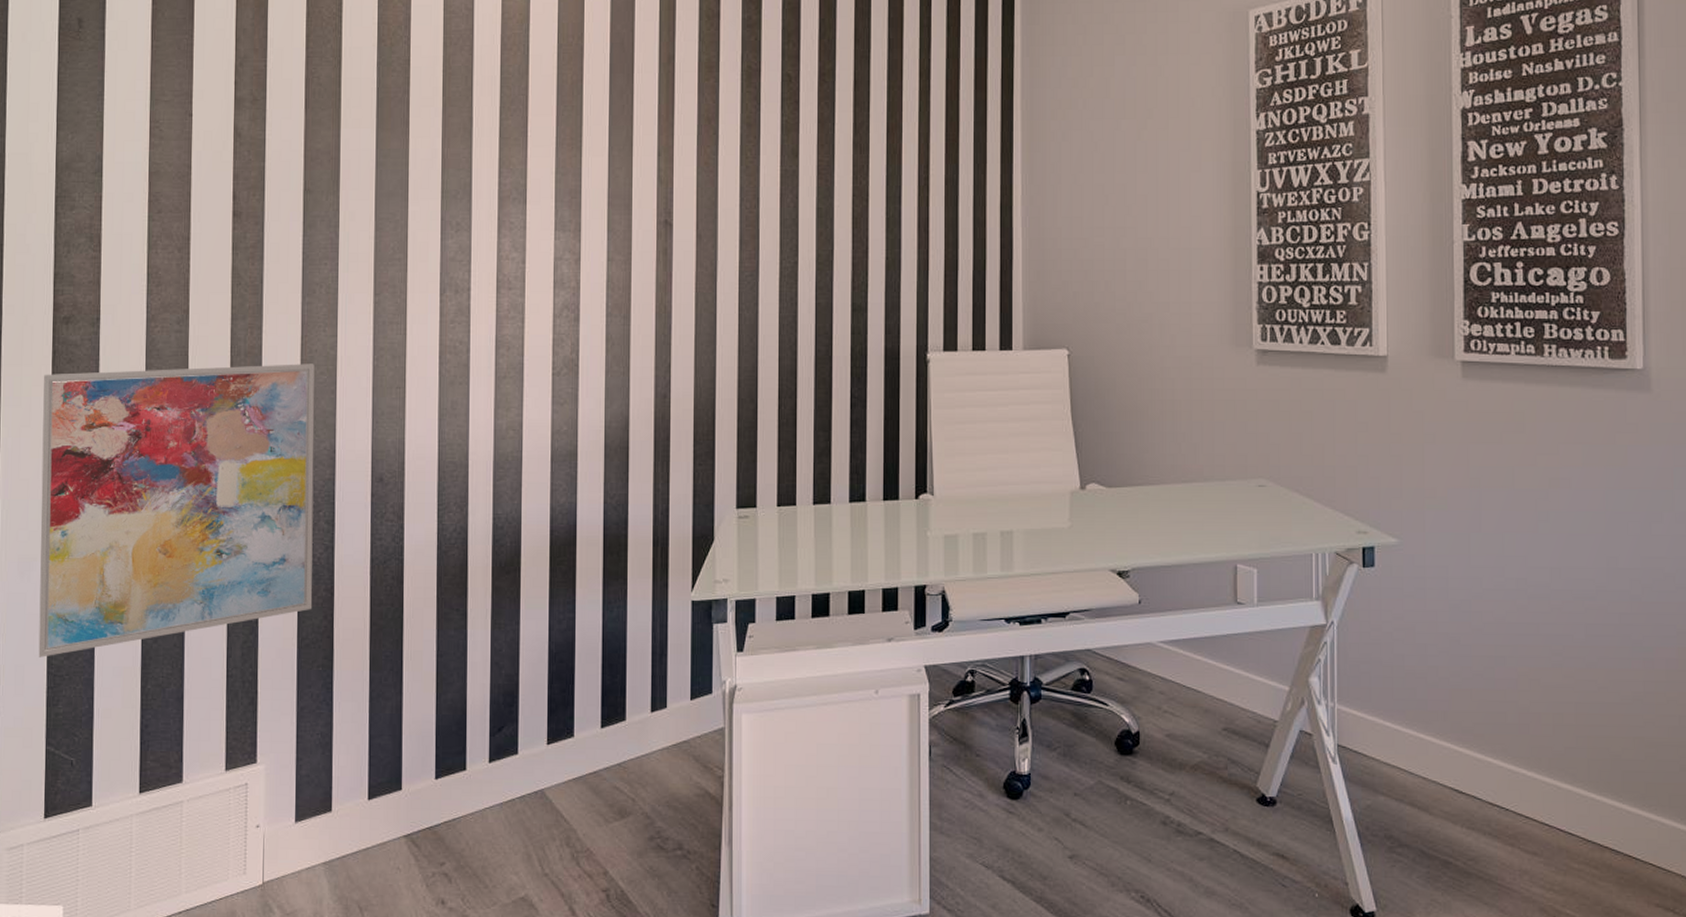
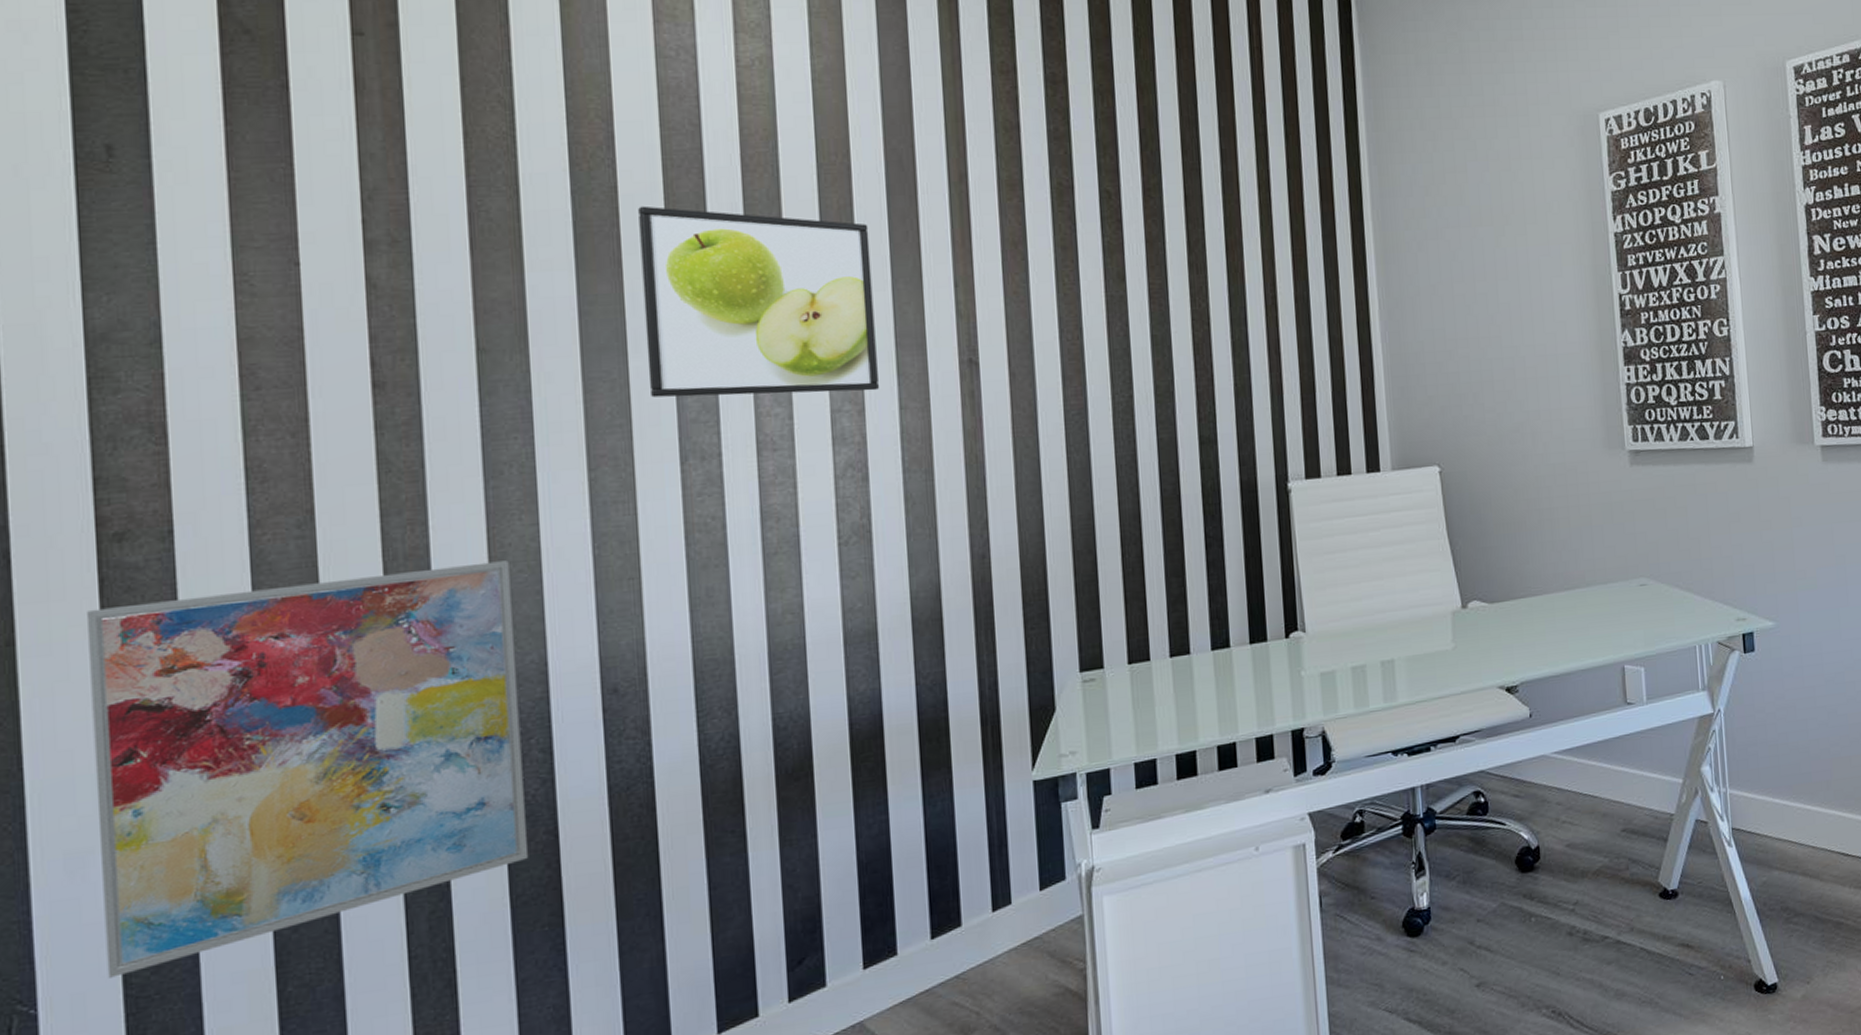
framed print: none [422,76,594,243] -> present [638,206,879,398]

